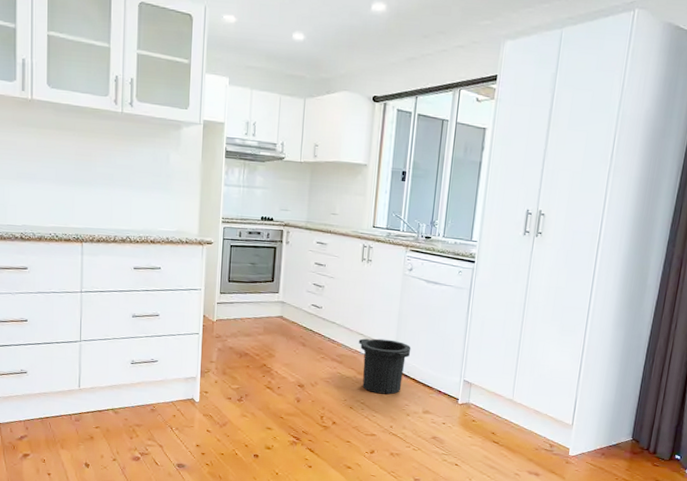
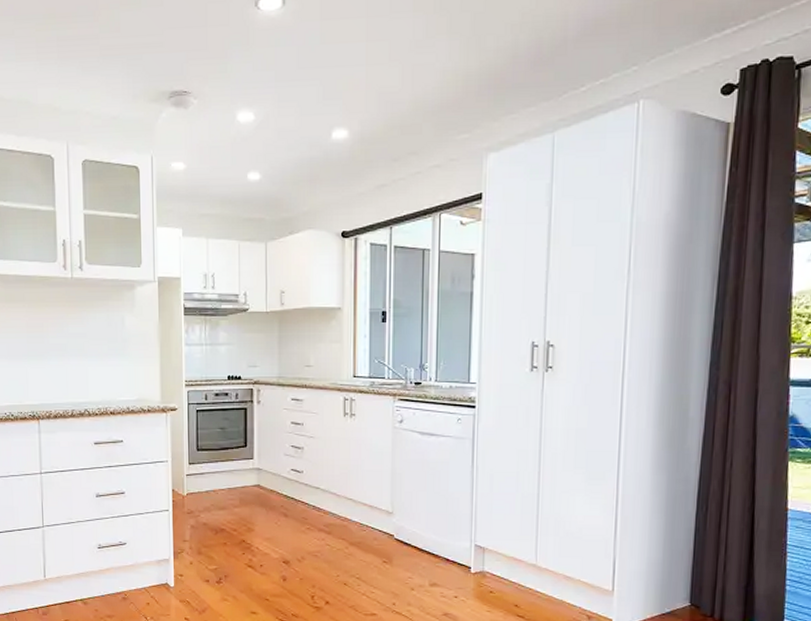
trash can: present [358,338,411,395] -> none [347,503,410,567]

